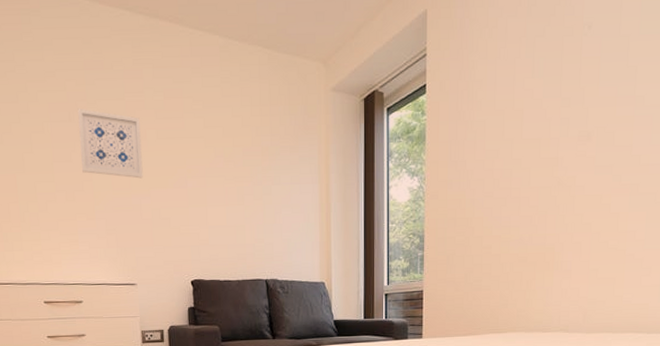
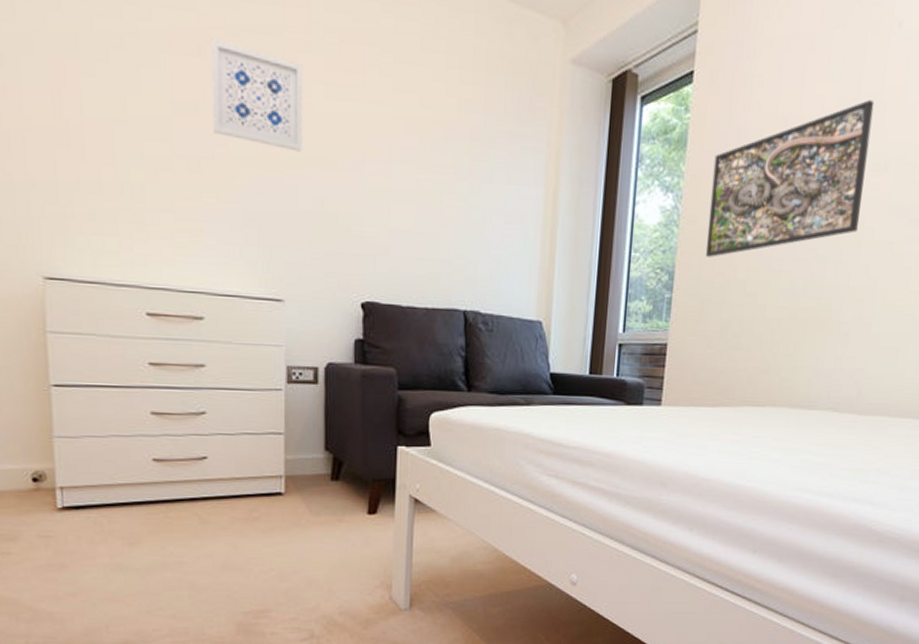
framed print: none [447,87,574,222] -> present [705,100,875,257]

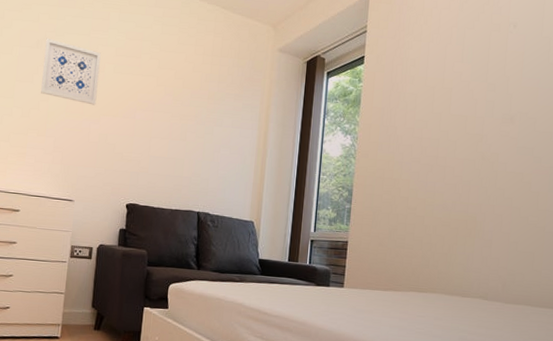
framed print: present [705,100,875,257] -> none [376,75,500,180]

